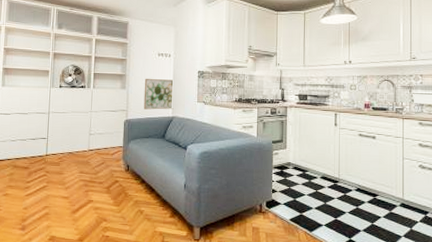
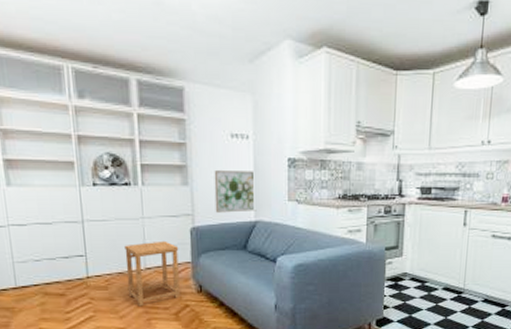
side table: none [74,129,115,181] -> present [124,240,180,307]

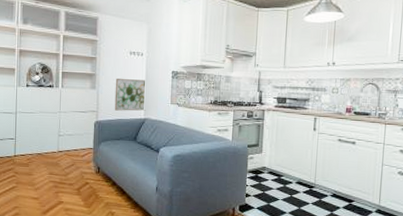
side table: present [124,240,180,307] -> none [43,130,85,182]

